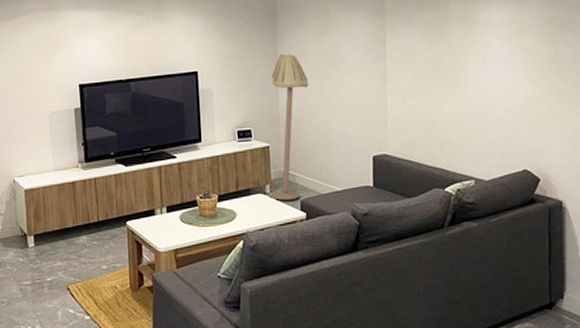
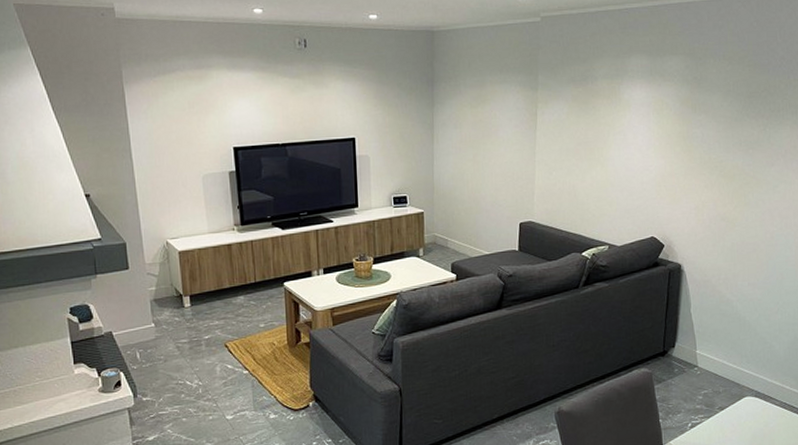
floor lamp: present [269,53,309,200] -> none [422,123,464,263]

